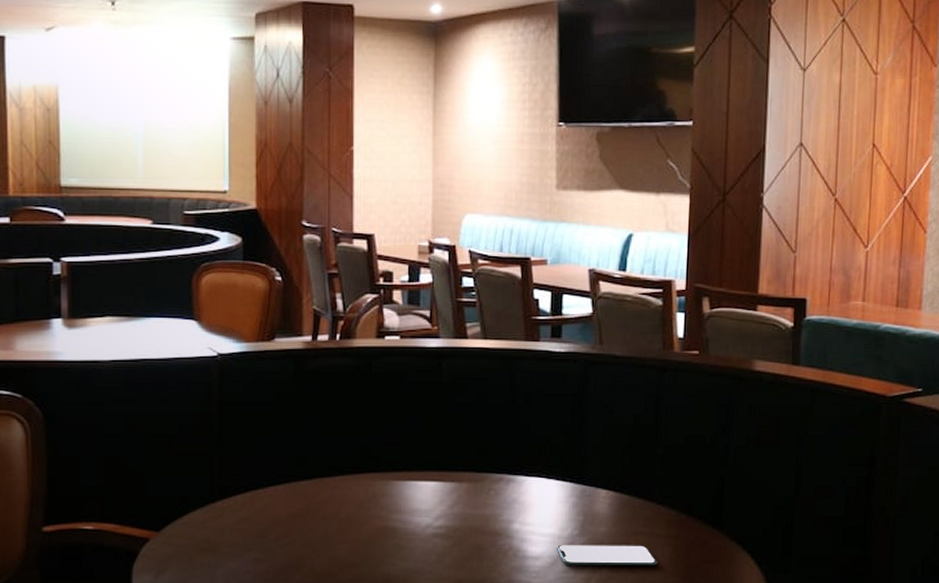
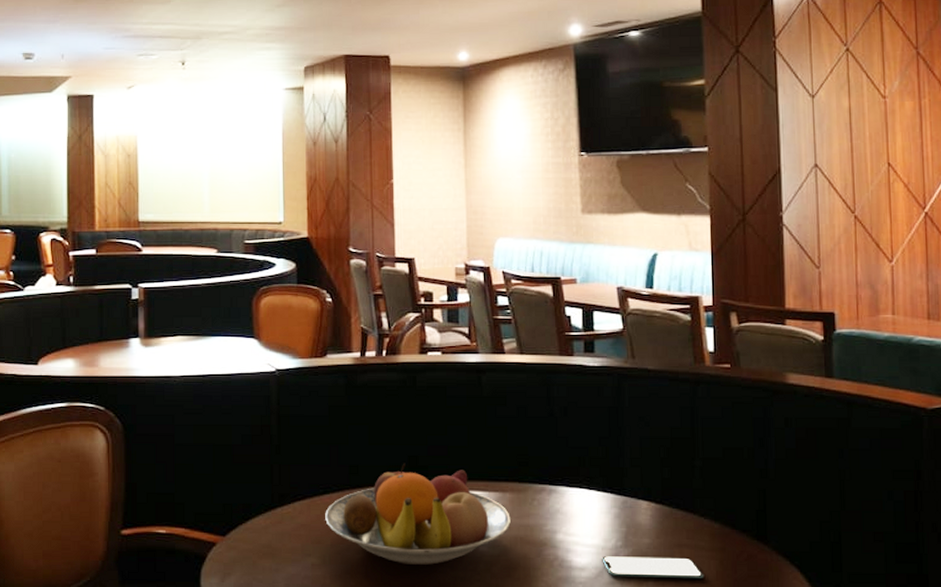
fruit bowl: none [269,453,466,557] -> present [325,463,511,565]

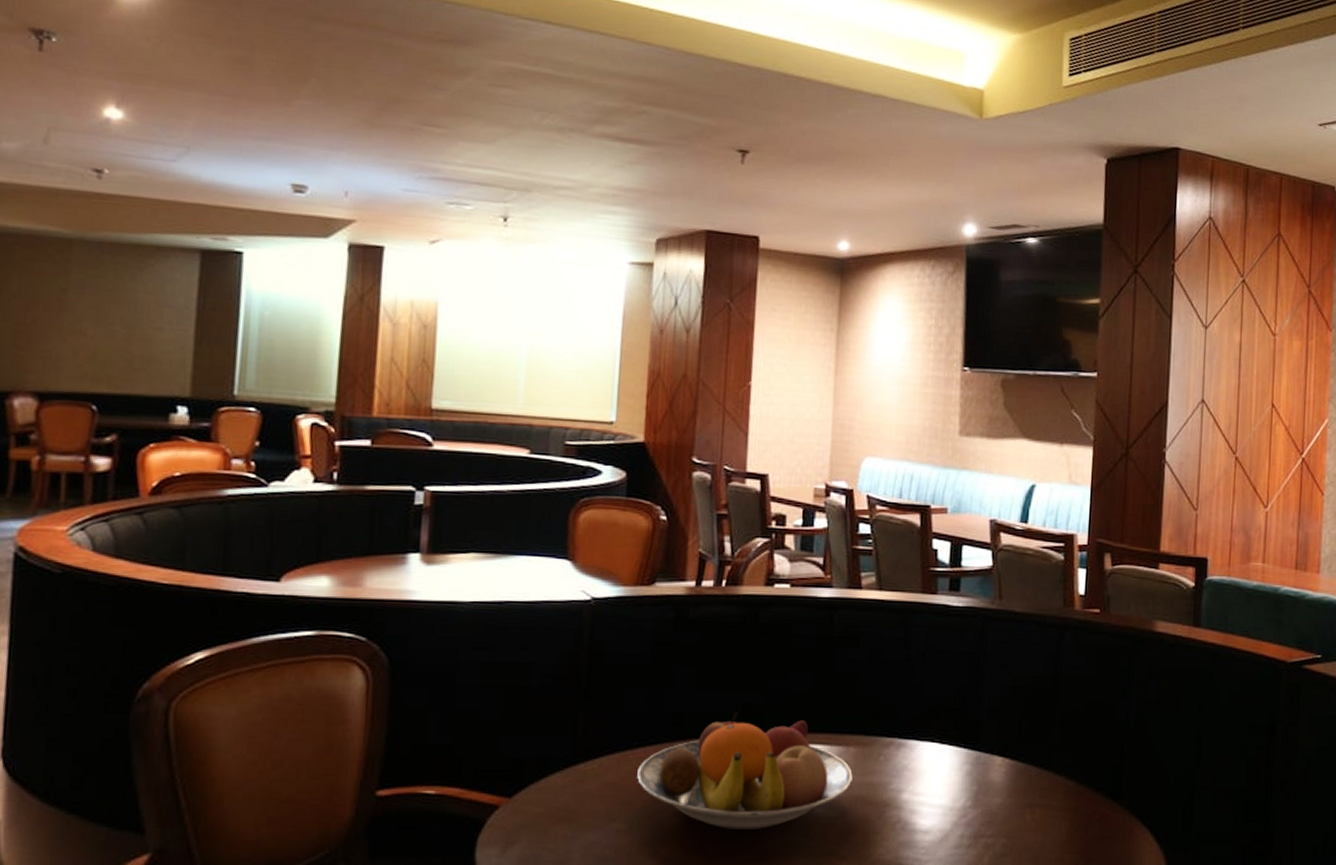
smartphone: present [602,556,704,578] -> none [948,818,1054,841]

